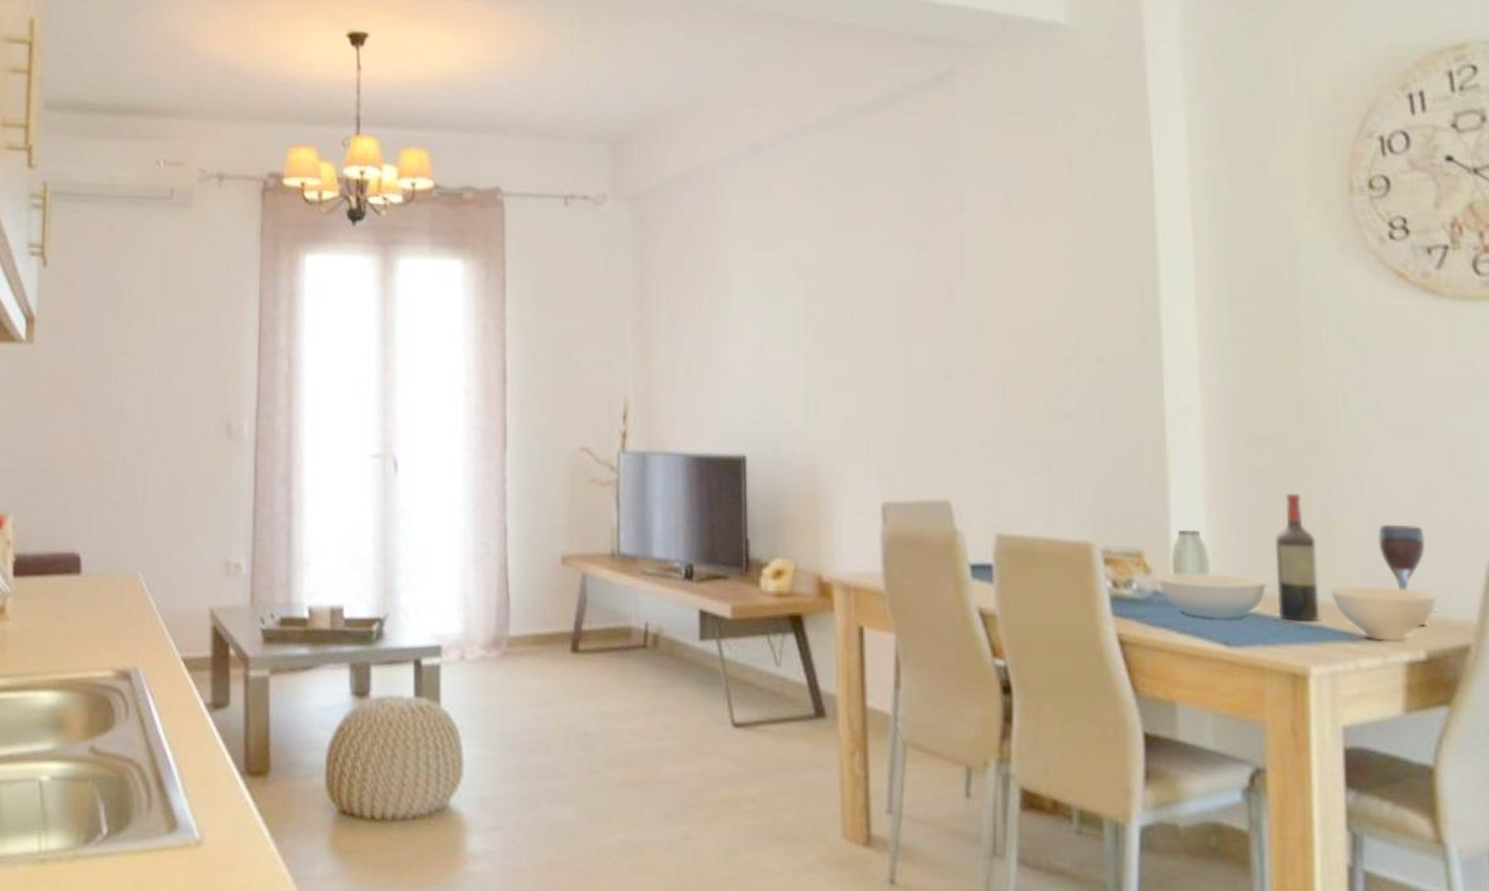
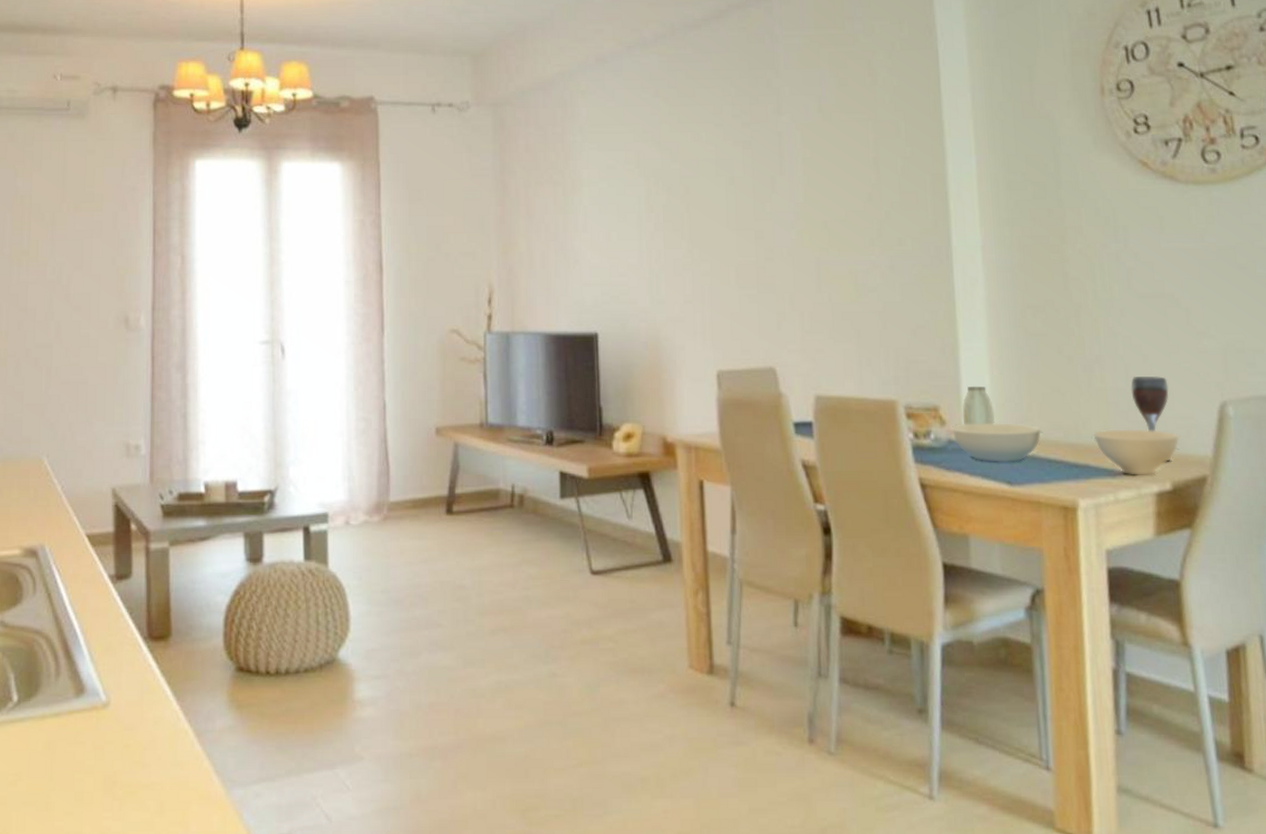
wine bottle: present [1274,493,1320,622] -> none [1046,352,1085,462]

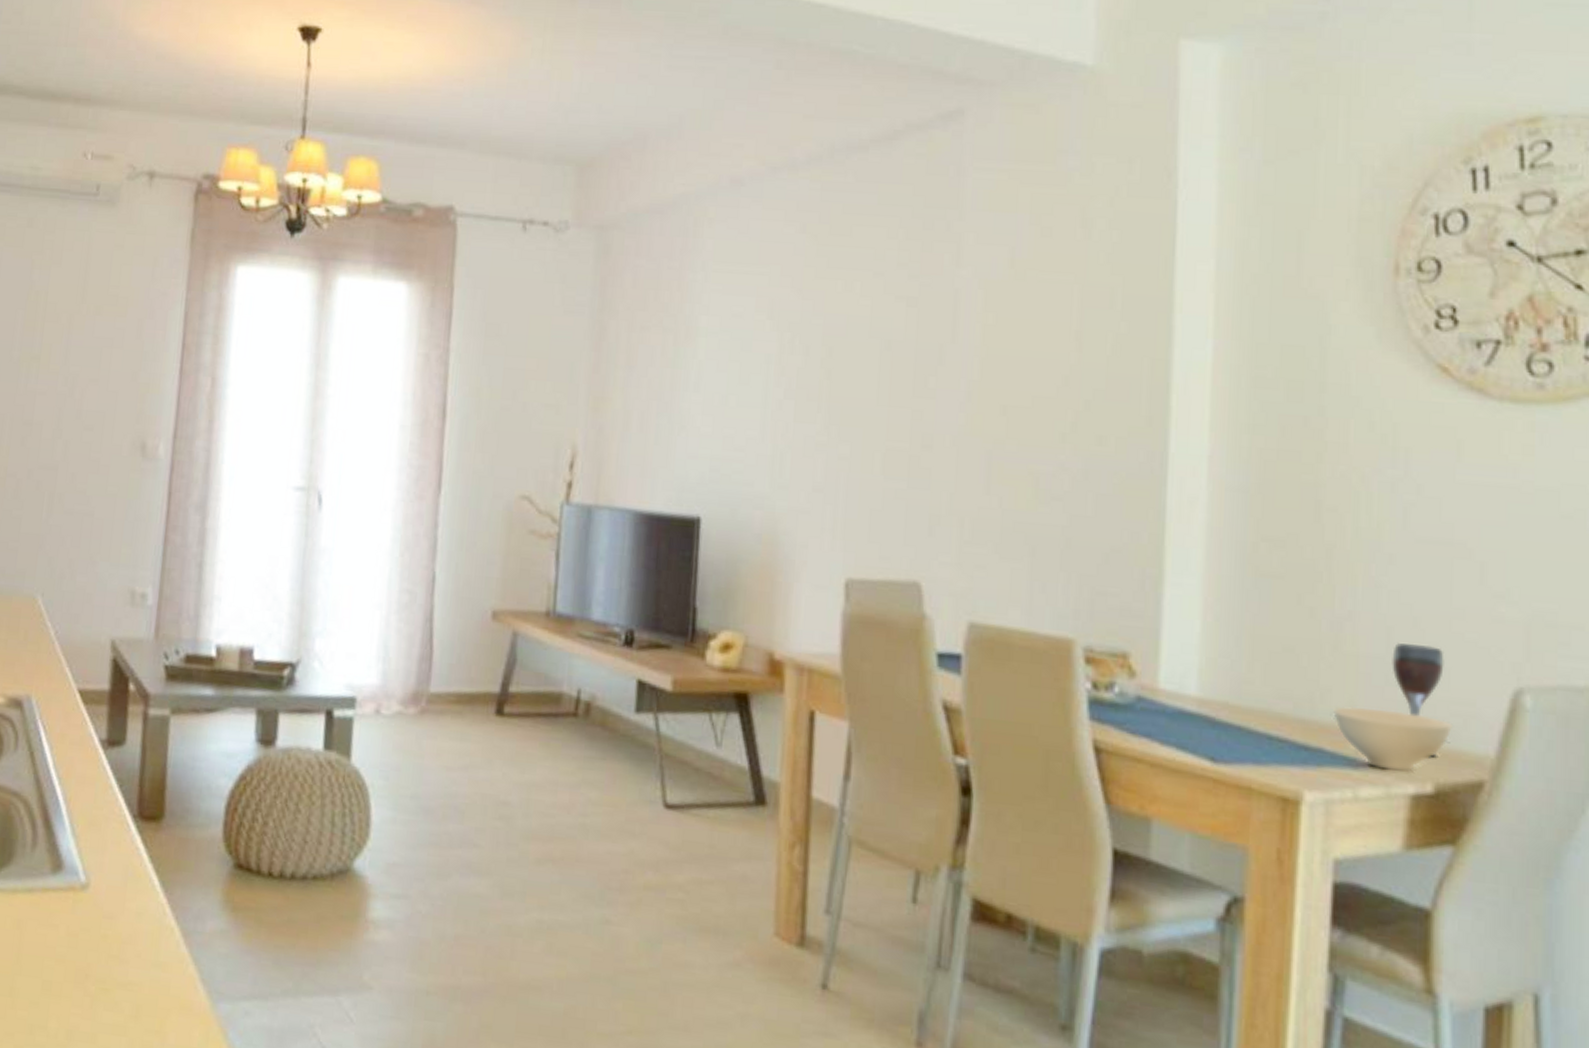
bowl: present [951,423,1042,464] -> none [1143,677,1264,734]
vase: present [962,385,996,426] -> none [1159,632,1203,683]

